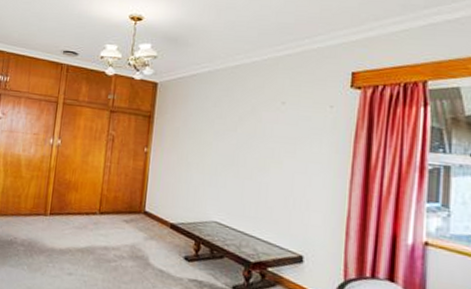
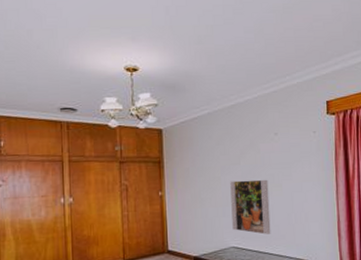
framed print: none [217,148,267,216] -> present [230,179,271,235]

